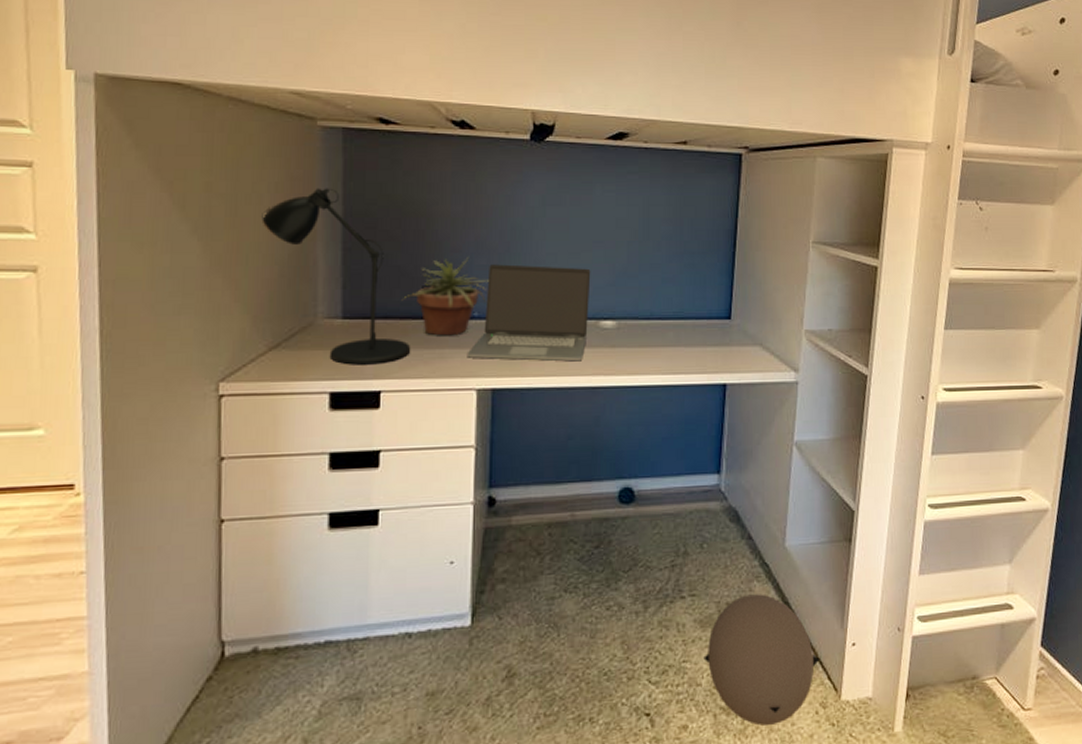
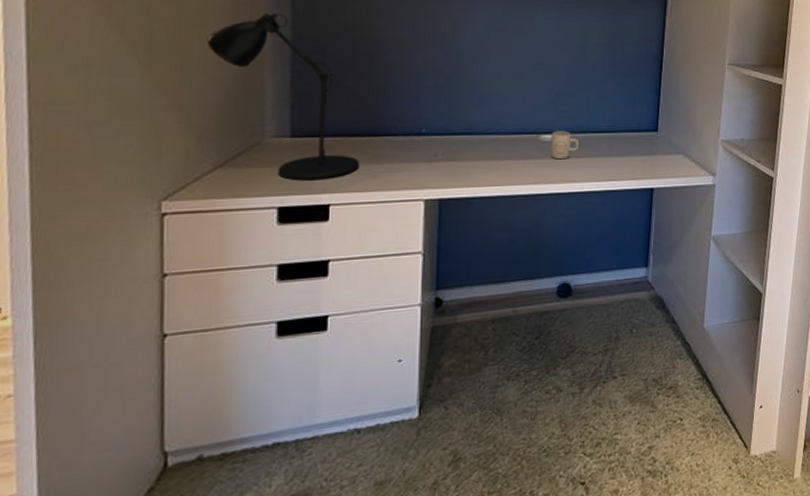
potted plant: present [401,257,489,336] -> none [351,78,436,152]
laptop: present [467,264,591,362] -> none [415,85,532,172]
mug: none [611,317,643,349] -> present [551,131,579,160]
ball: present [703,594,820,726] -> none [633,369,733,484]

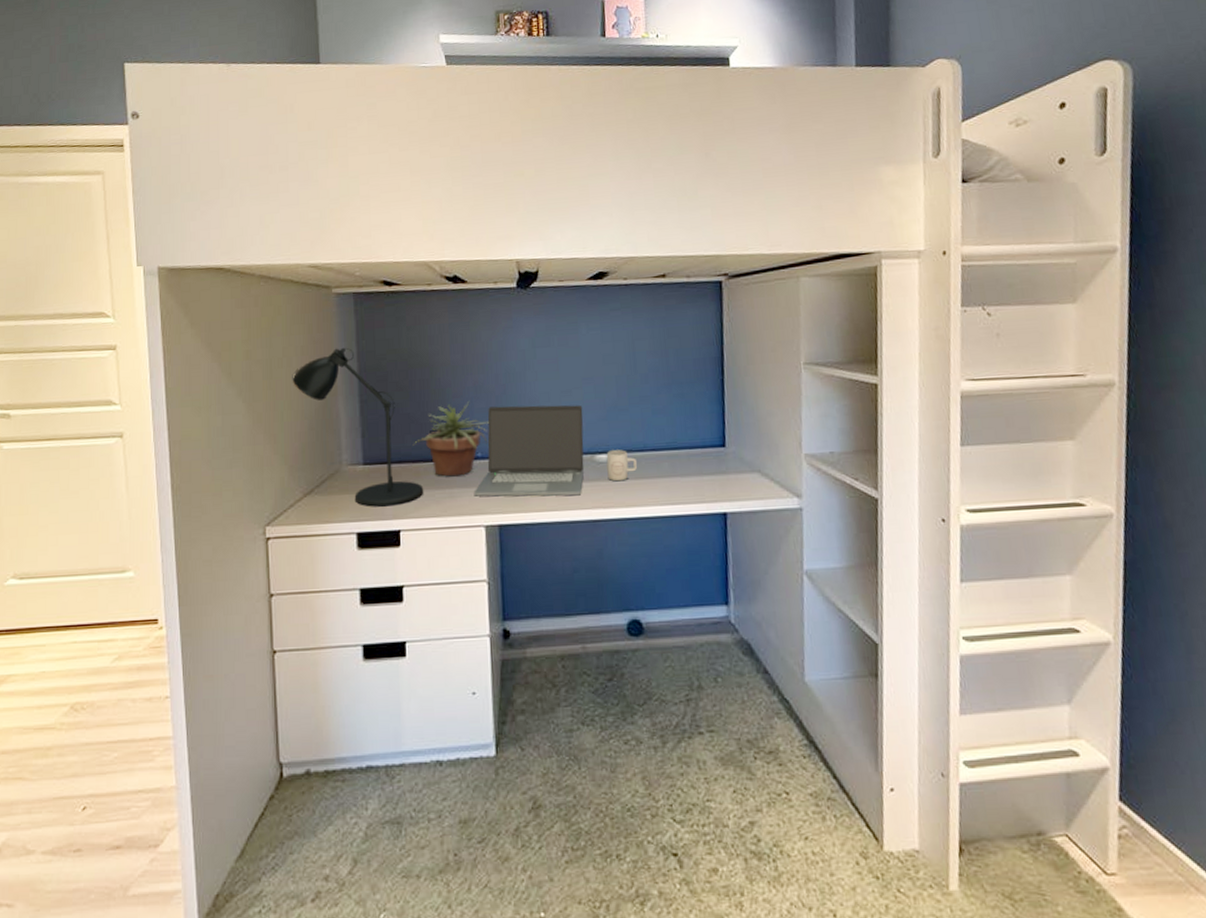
potted plant: none [351,78,436,152] -> present [413,401,489,477]
laptop: none [415,85,532,172] -> present [473,405,584,497]

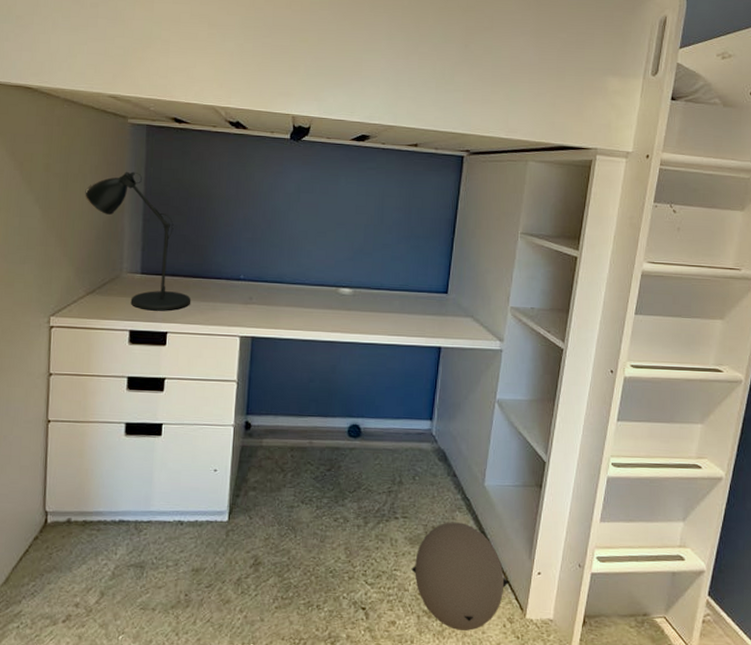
potted plant: present [413,401,489,477] -> none [185,231,253,293]
laptop: present [473,405,584,497] -> none [233,238,334,320]
mug: present [606,450,638,482] -> none [348,286,374,312]
ball: none [728,731,856,874] -> present [411,522,510,631]

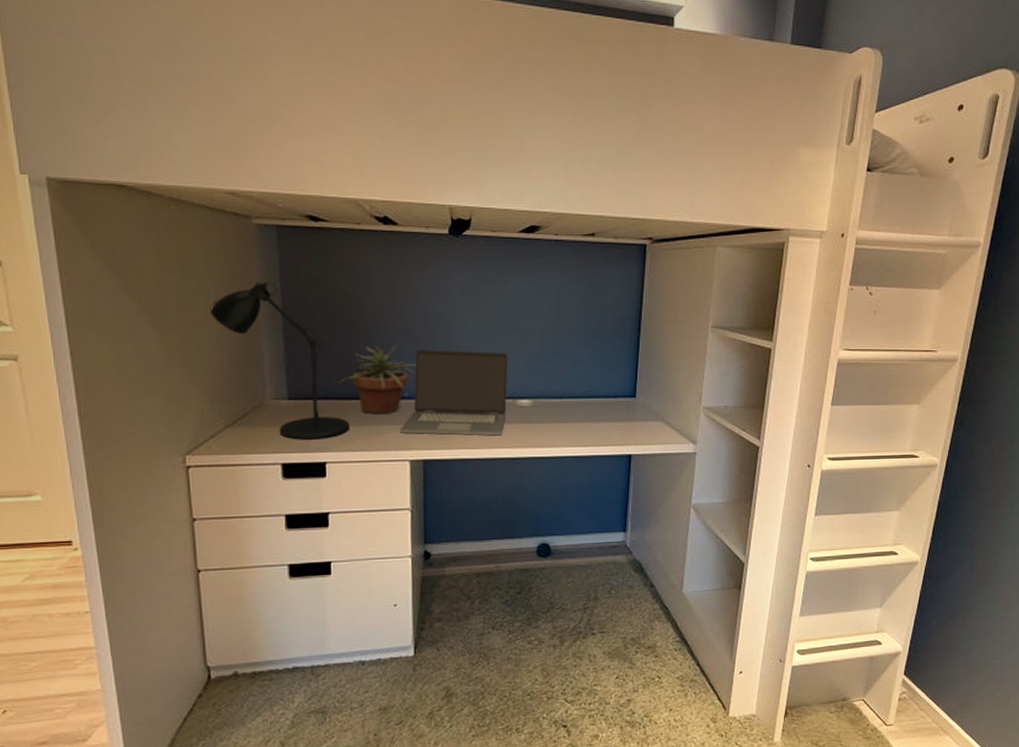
potted plant: none [185,231,253,293] -> present [339,344,416,414]
laptop: none [233,238,334,320] -> present [399,350,508,436]
ball: present [411,522,510,631] -> none [612,631,712,736]

